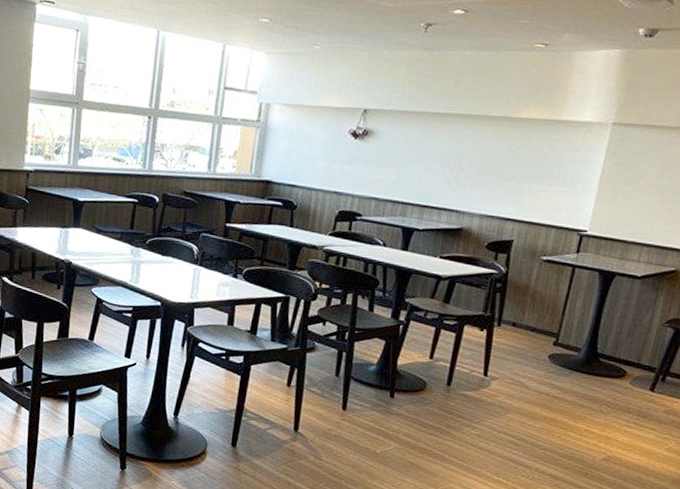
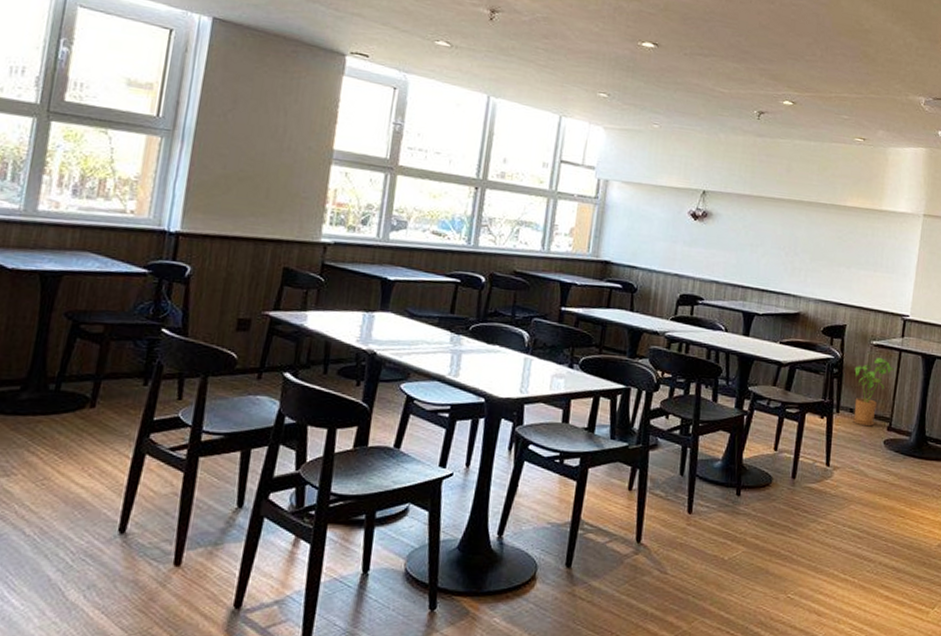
house plant: none [514,273,567,341] -> present [852,358,896,427]

